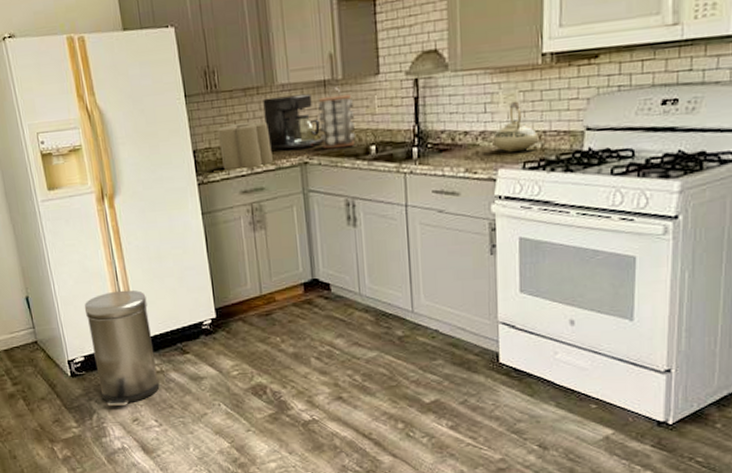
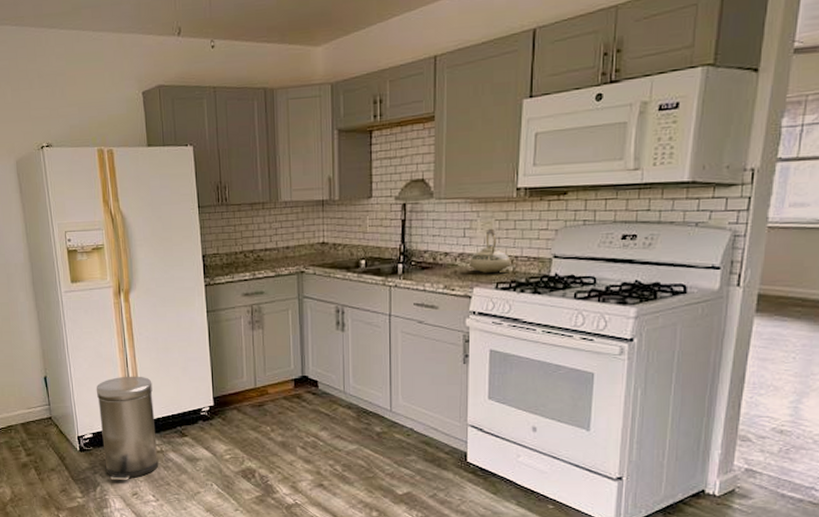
paper towel holder: present [217,121,273,171] -> none [225,232,273,275]
coffee maker: present [263,93,323,151] -> none [267,211,318,260]
spice rack: present [318,87,355,150] -> none [316,207,347,261]

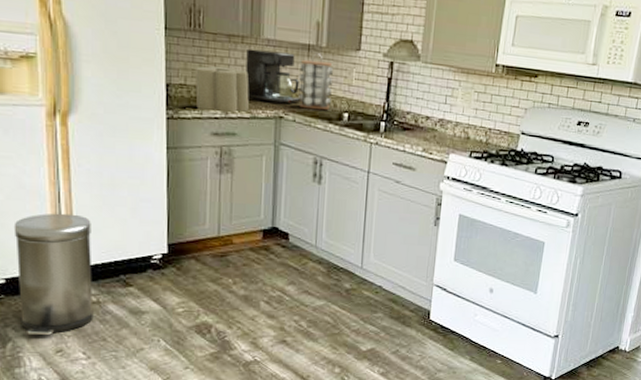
paper towel holder: none [225,232,273,275] -> present [194,65,249,113]
coffee maker: none [267,211,318,260] -> present [246,48,300,104]
spice rack: none [316,207,347,261] -> present [298,53,333,111]
teakettle: present [469,228,511,274] -> none [448,98,485,143]

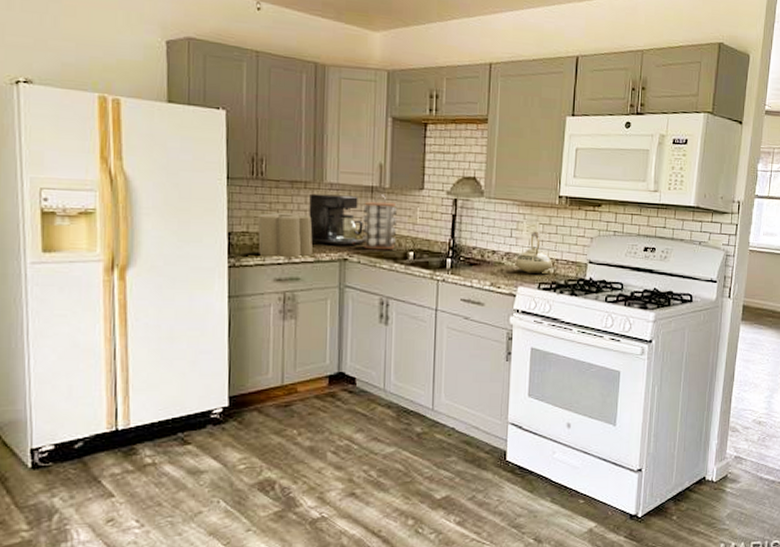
pedal bin: present [13,213,94,335] -> none [65,371,149,504]
teakettle: none [448,98,485,143] -> present [515,231,553,275]

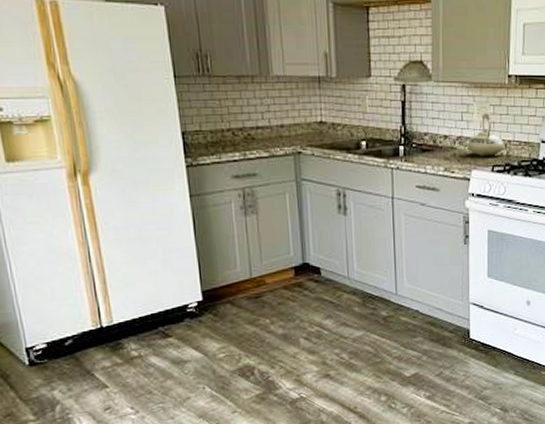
paper towel holder: present [257,212,313,258] -> none [208,108,266,155]
coffee maker: present [309,193,364,246] -> none [257,86,316,139]
spice rack: present [363,194,397,251] -> none [312,84,347,142]

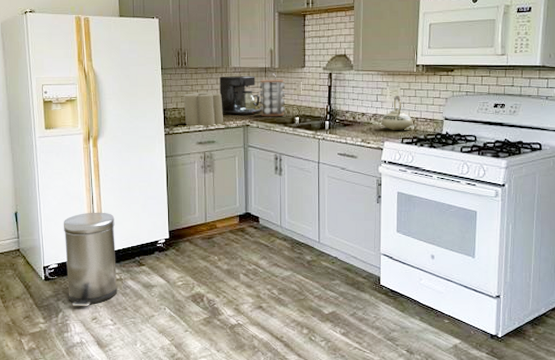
pedal bin: none [48,272,137,395] -> present [63,212,118,306]
paper towel holder: none [208,108,266,155] -> present [183,91,223,126]
coffee maker: none [257,86,316,139] -> present [220,75,261,115]
spice rack: none [312,84,347,142] -> present [260,73,285,117]

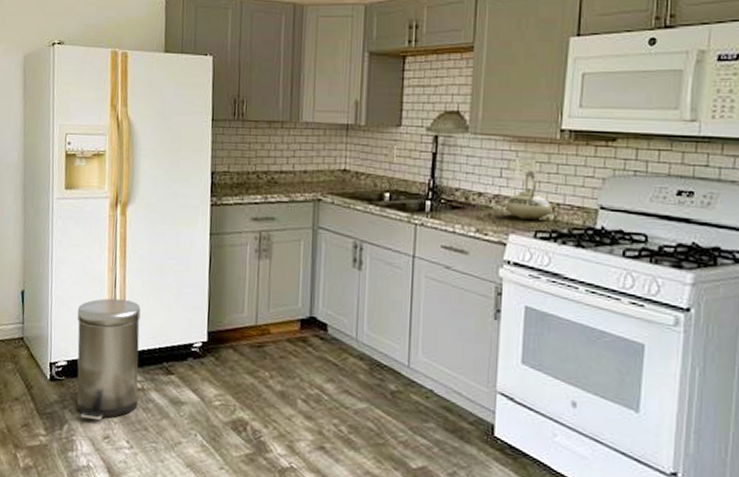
paper towel holder: present [183,91,223,126] -> none [237,152,288,198]
coffee maker: present [220,75,261,115] -> none [285,132,338,186]
spice rack: present [260,73,285,117] -> none [337,132,372,191]

